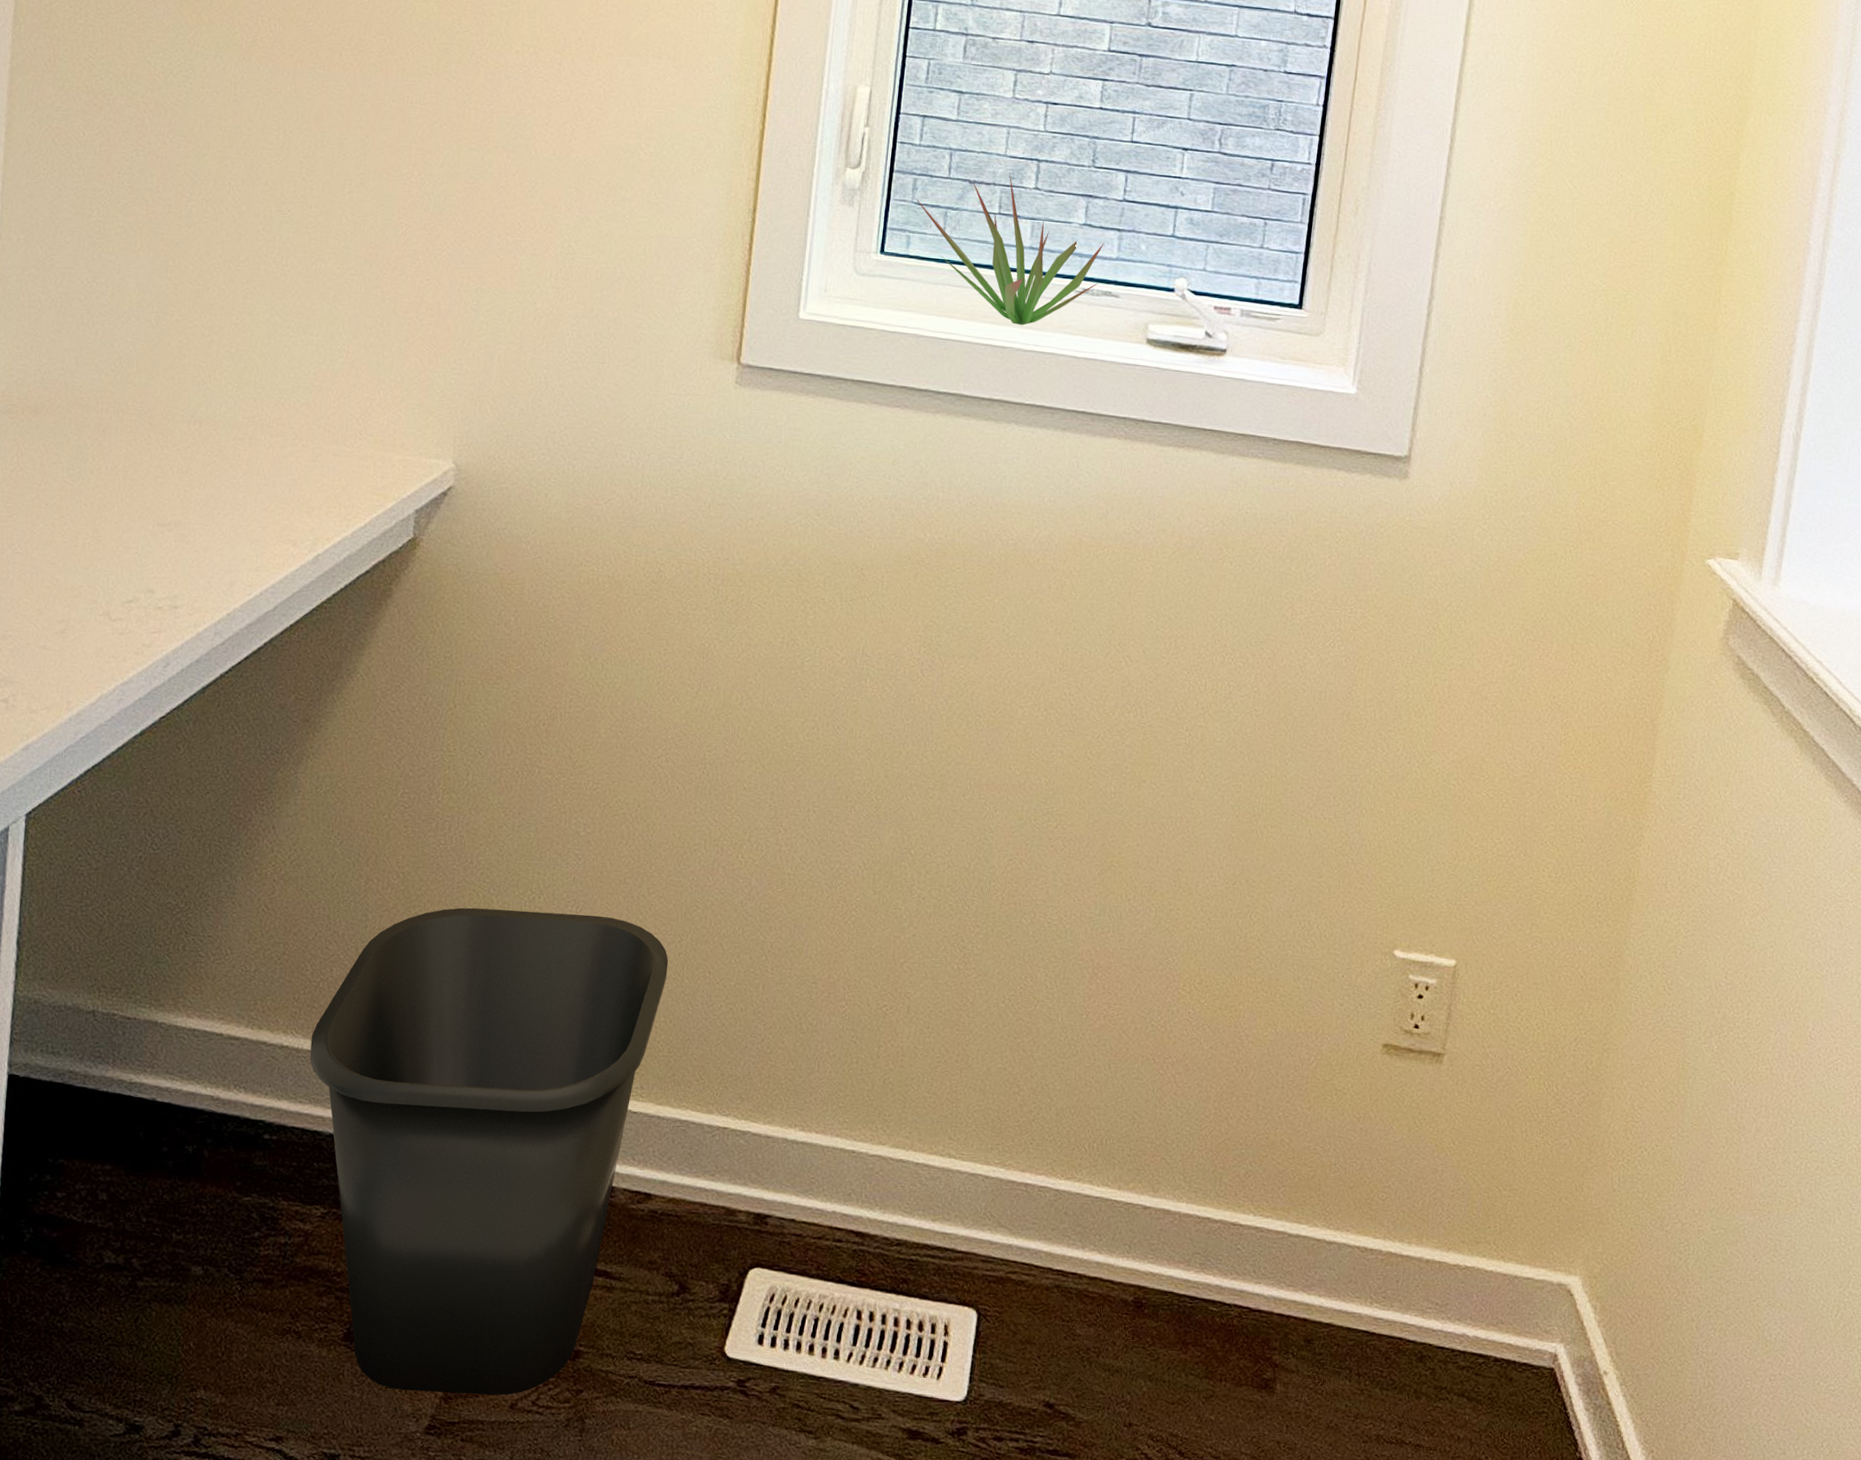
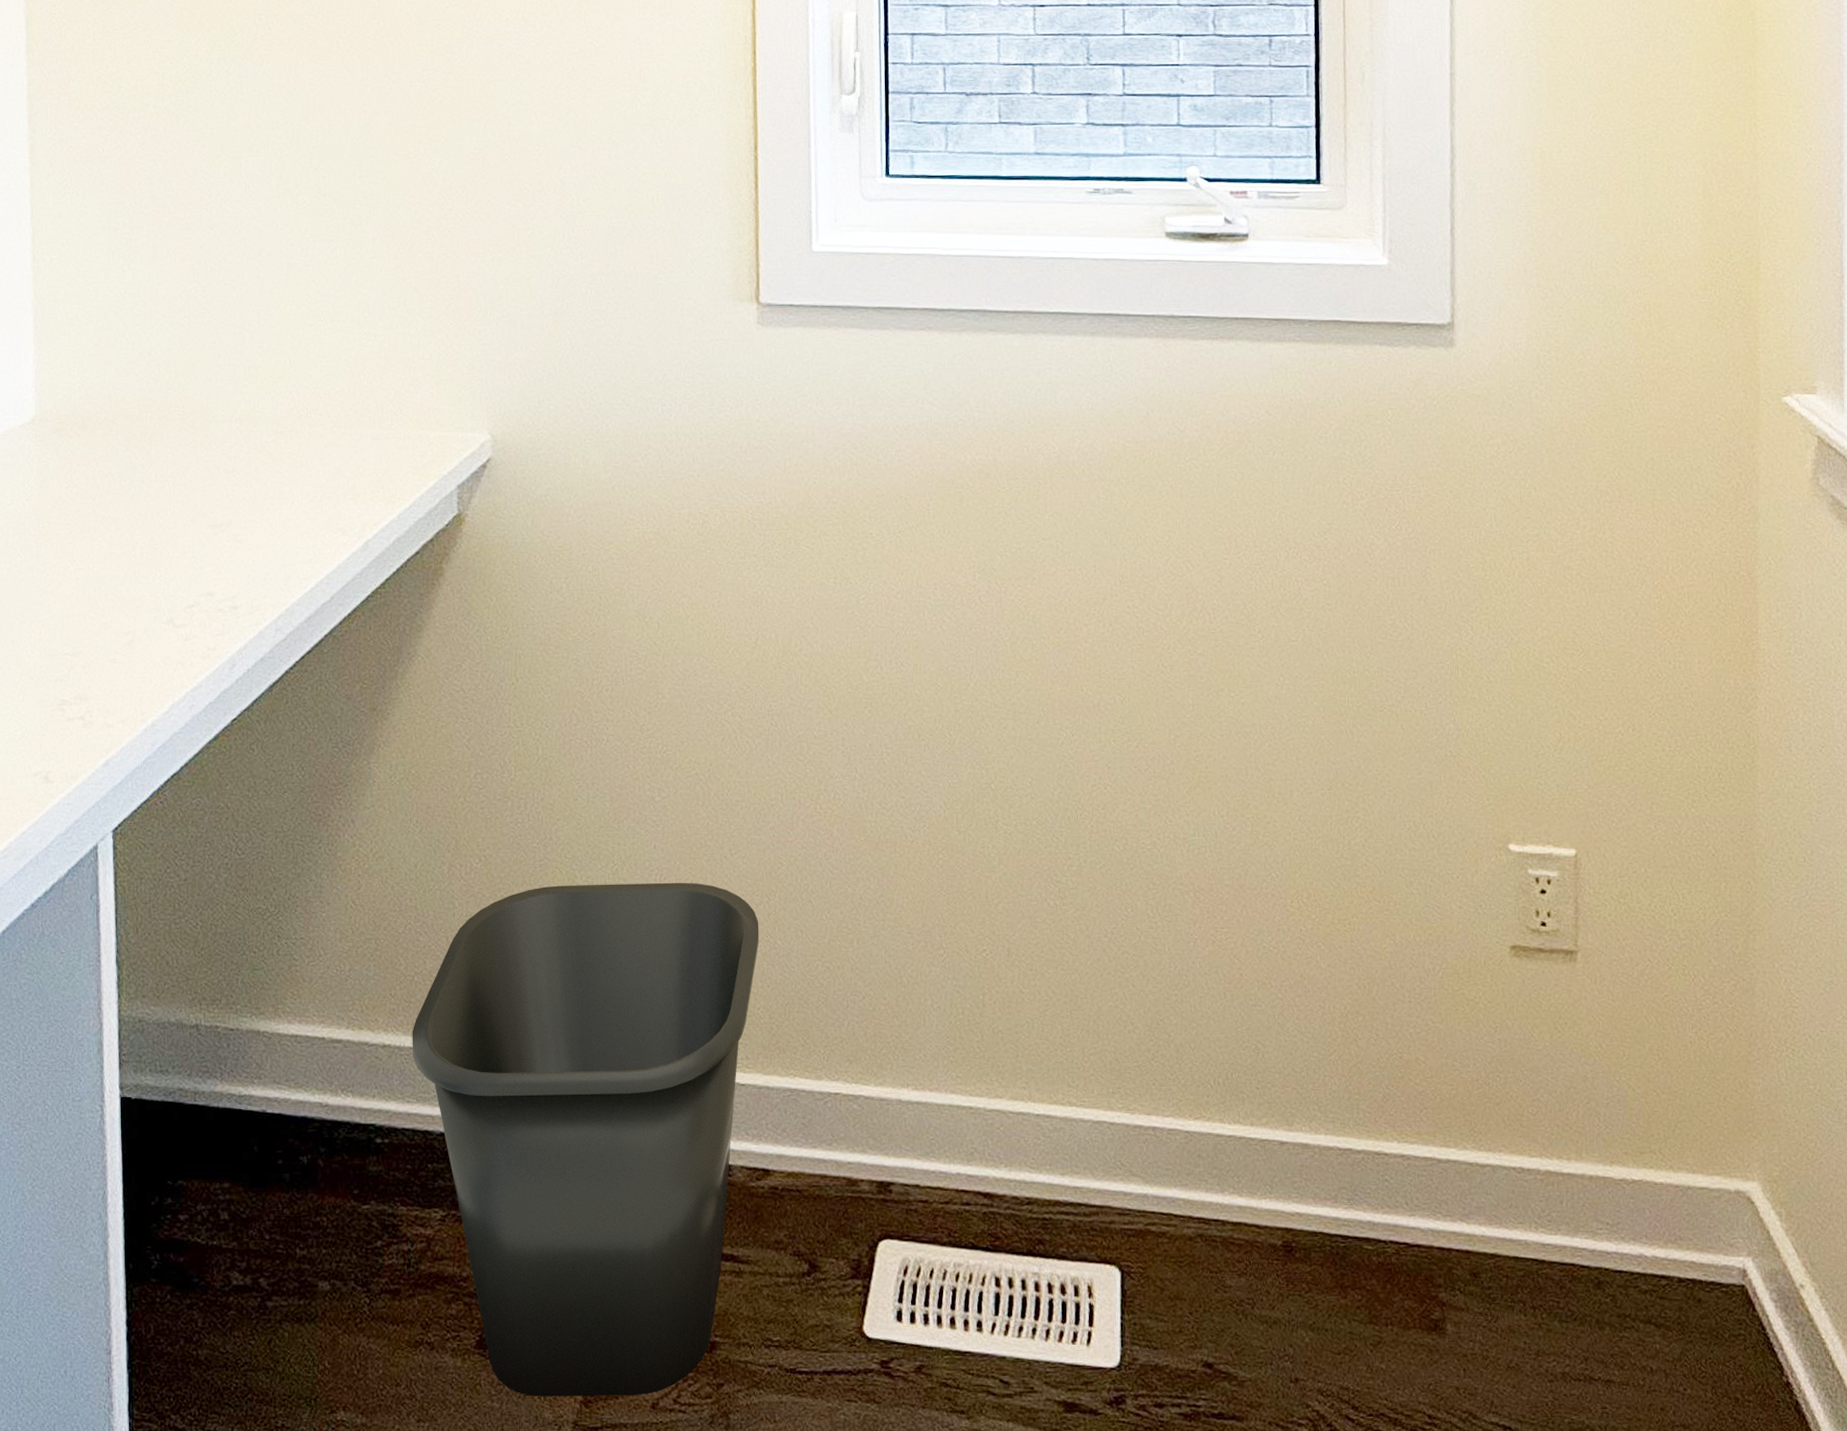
succulent plant: present [914,172,1105,325] -> none [913,80,1110,233]

